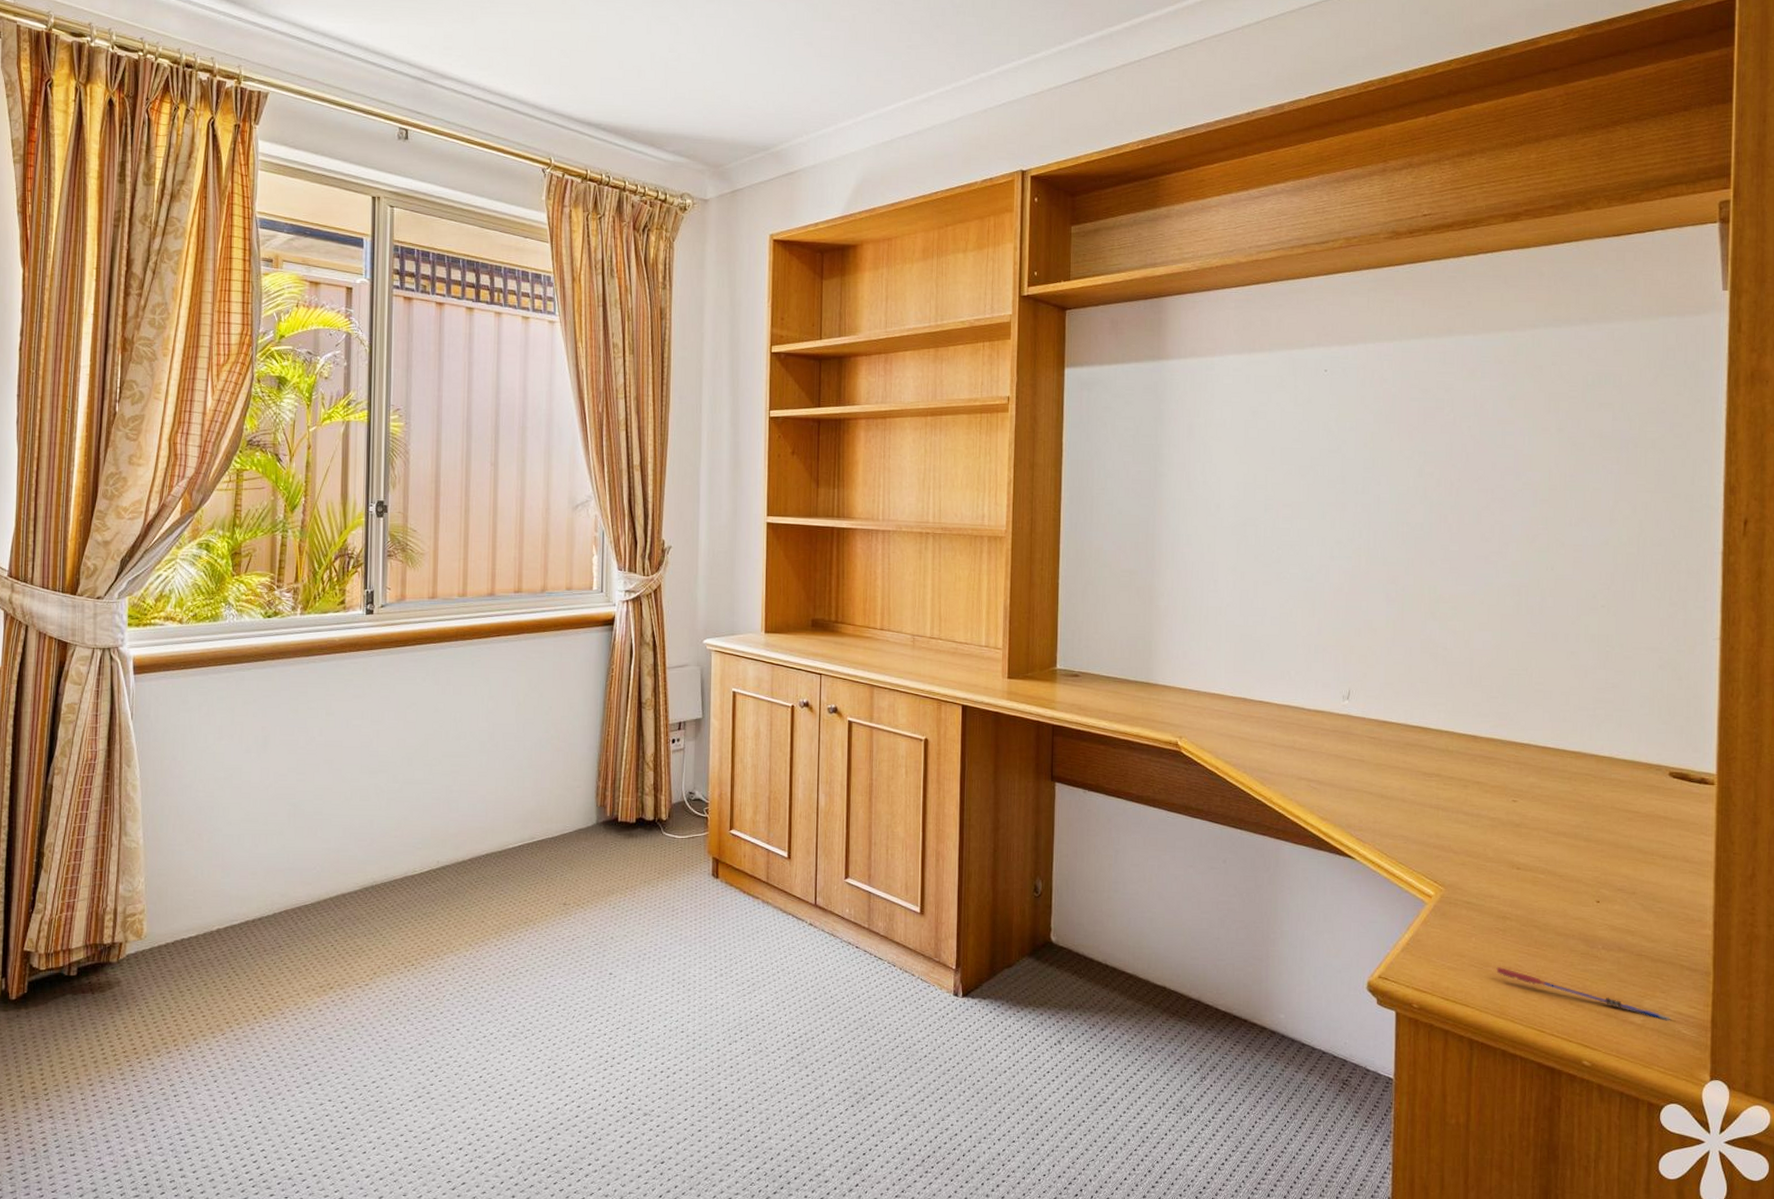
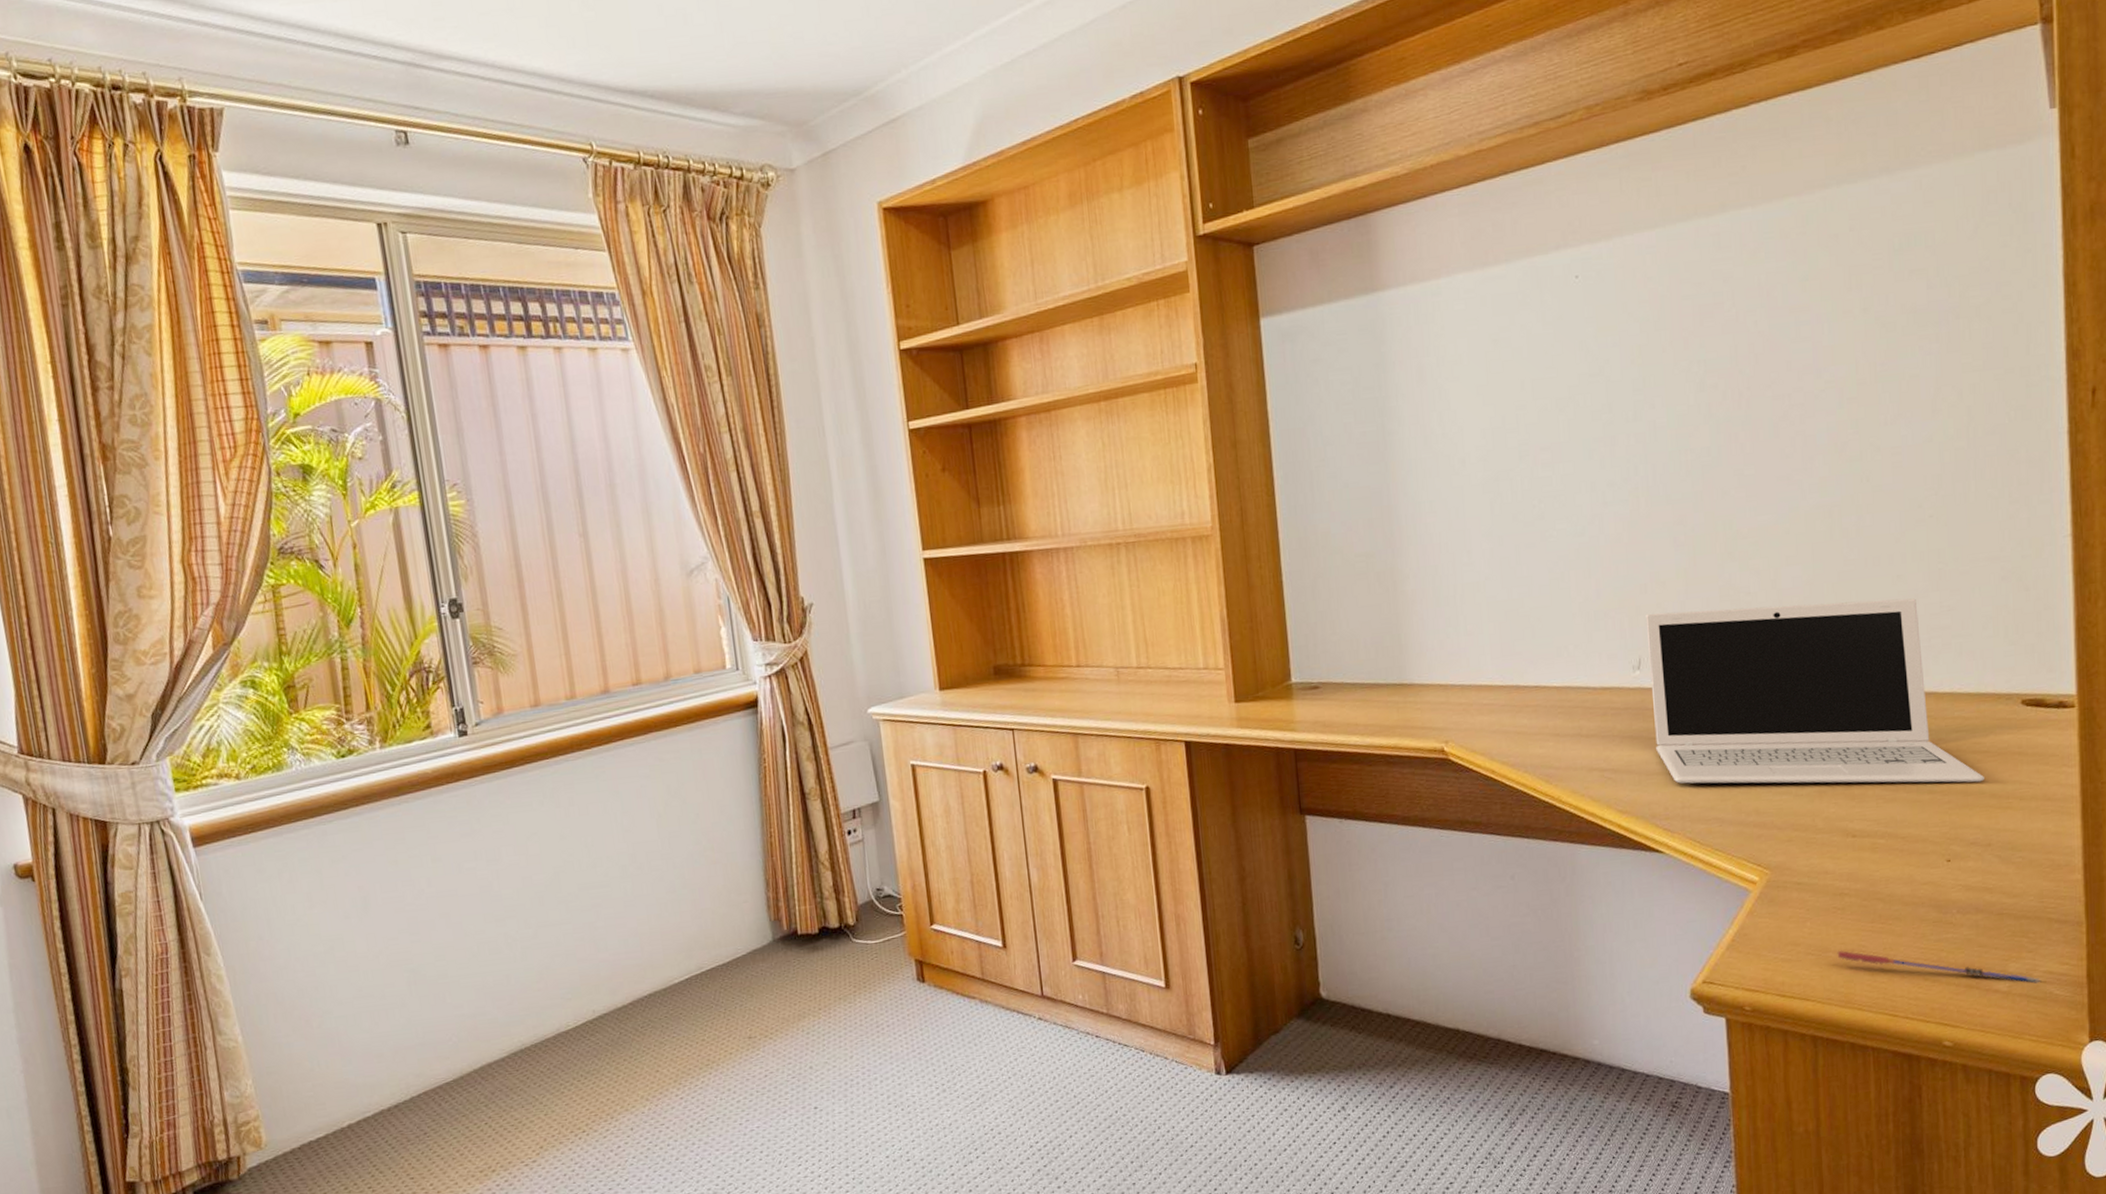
laptop: none [1356,654,1633,838] -> present [1645,598,1984,784]

